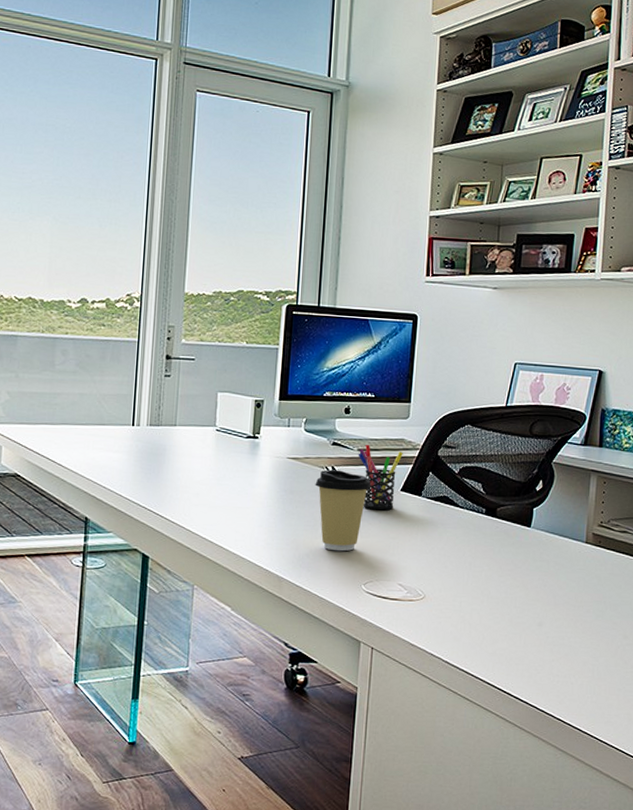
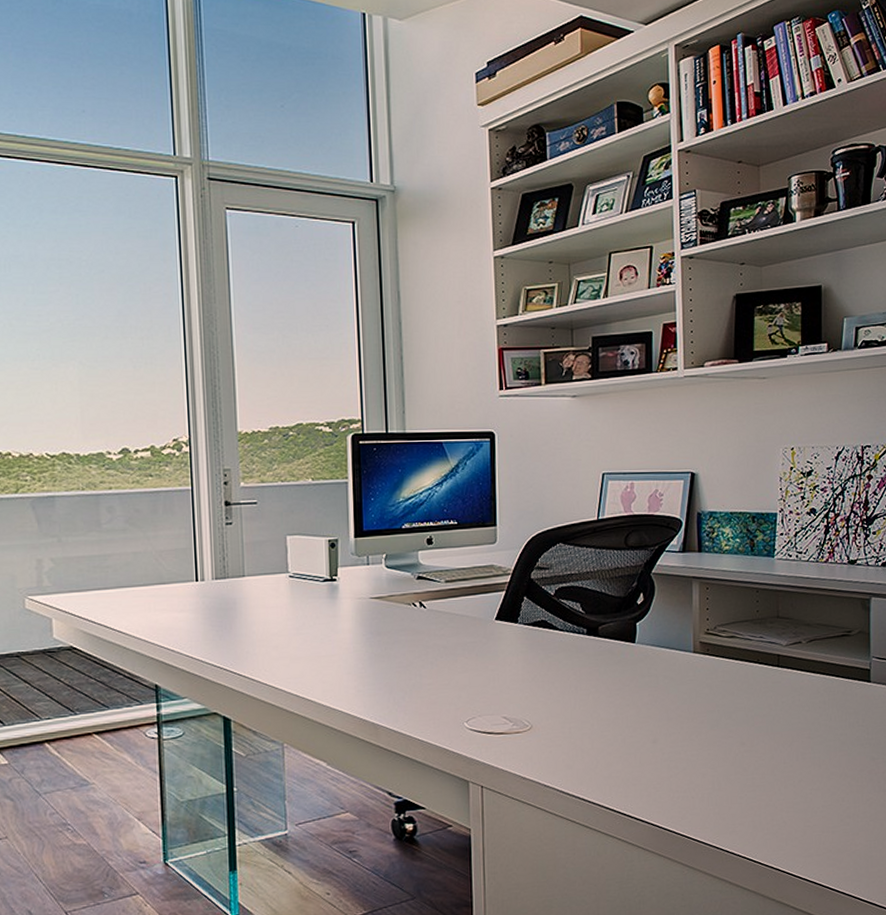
coffee cup: present [315,469,371,552] -> none [403,605,464,691]
pen holder: present [358,444,403,511] -> none [446,574,494,643]

